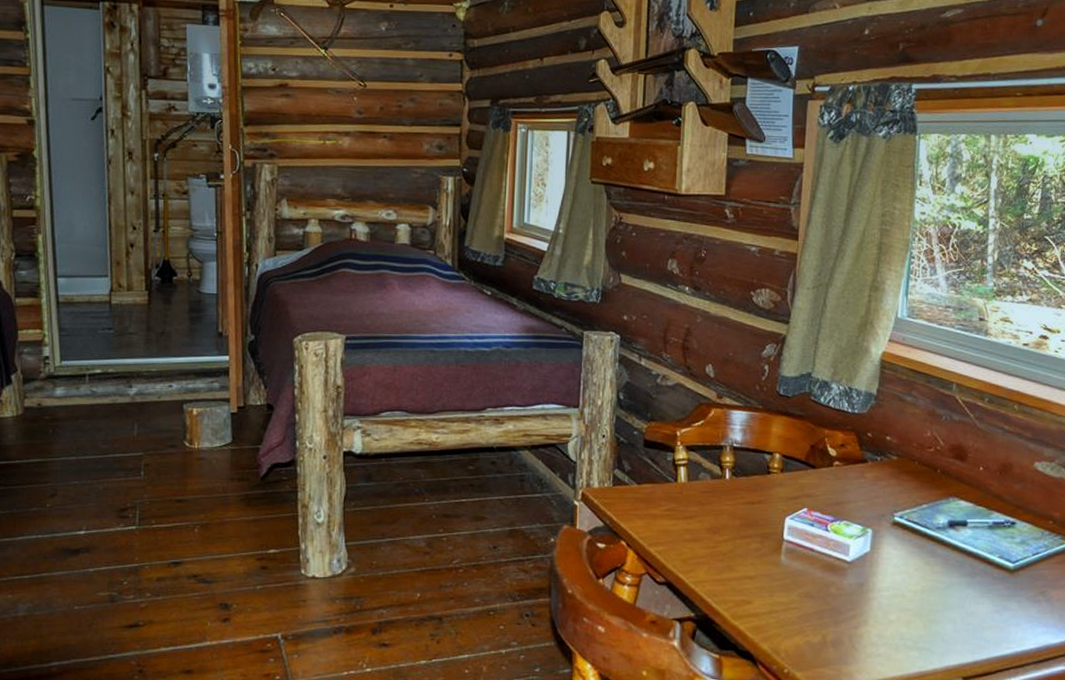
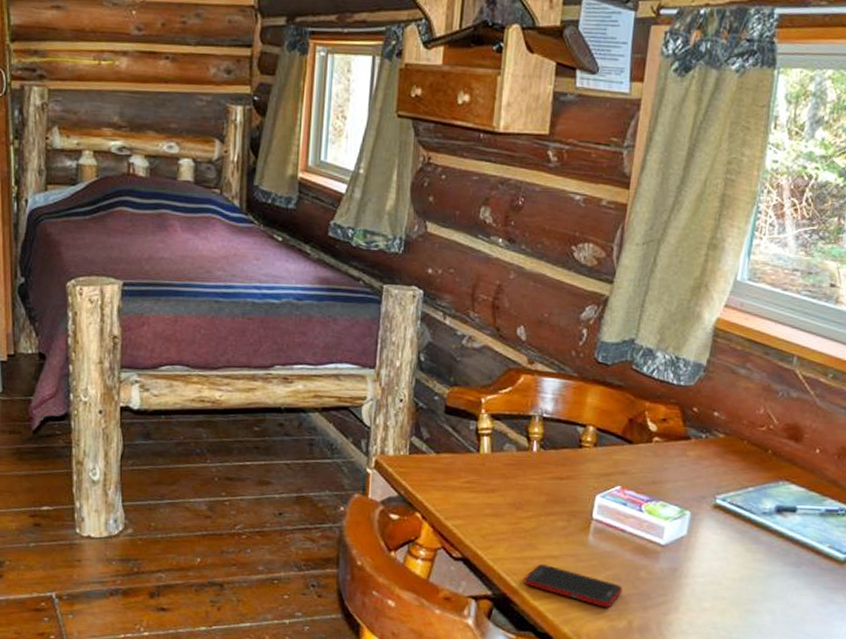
cell phone: none [723,585,815,624] -> present [523,564,622,608]

